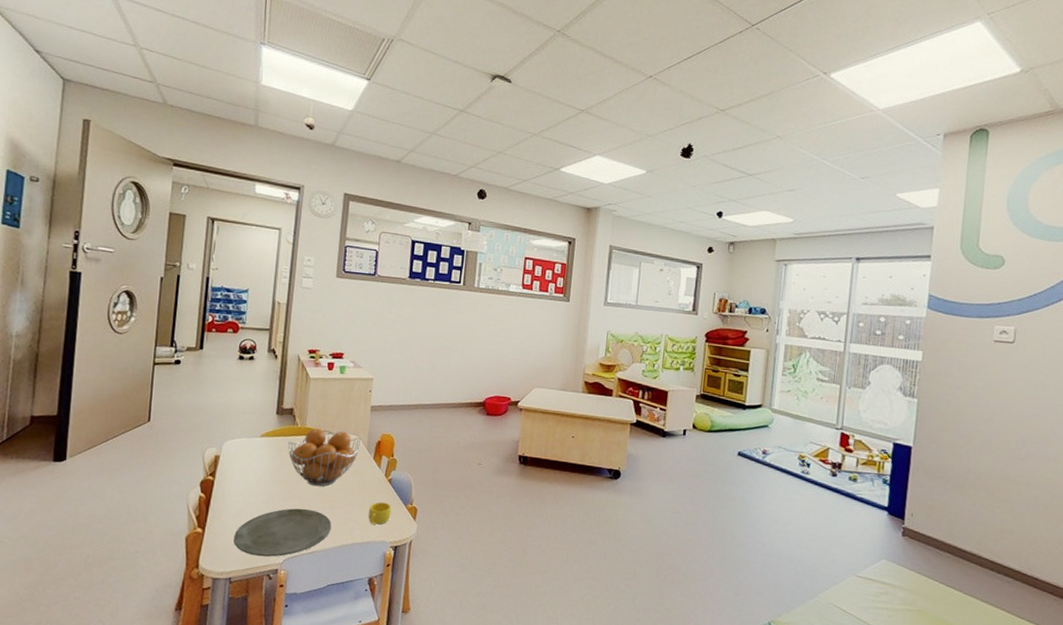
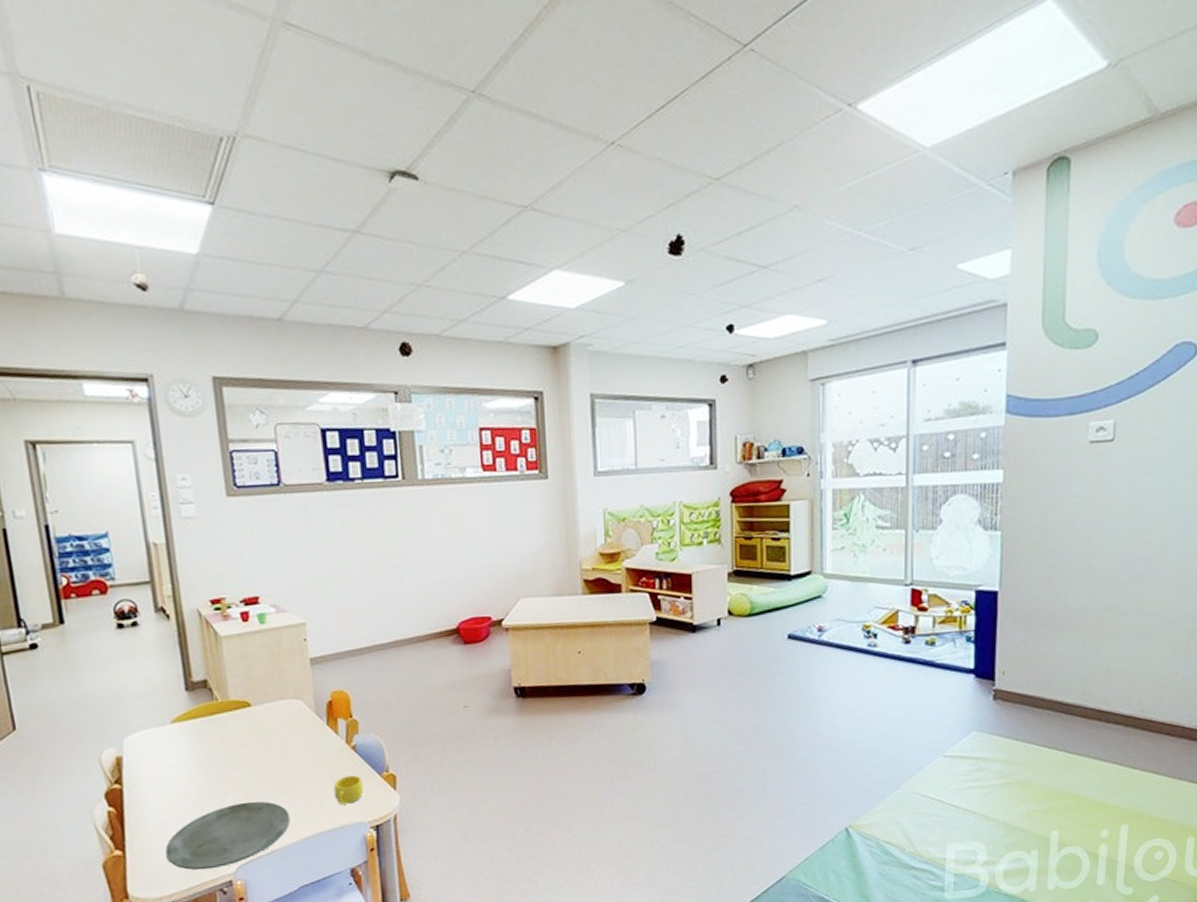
fruit basket: present [288,428,362,487] -> none [210,697,308,772]

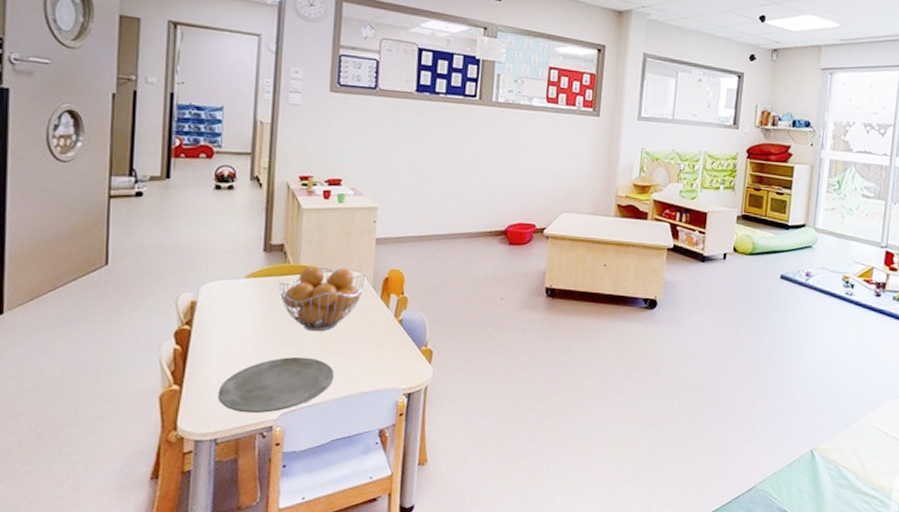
fruit basket: none [210,697,308,772] -> present [279,266,366,332]
cup: present [333,775,364,804] -> none [376,345,404,371]

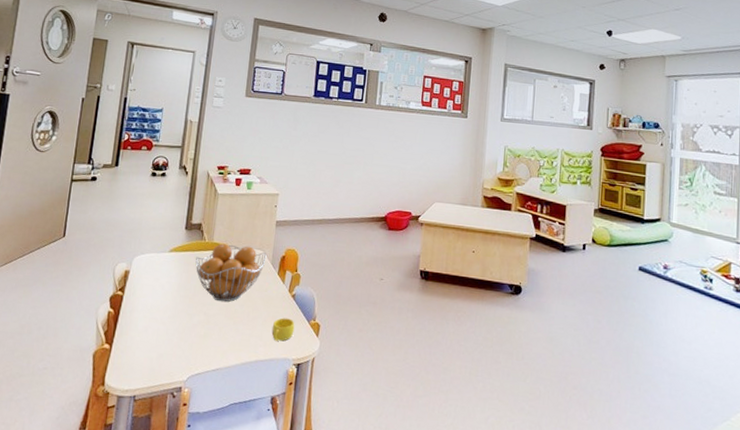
plate: present [218,356,334,414] -> none [139,324,236,375]
cup: none [376,345,404,371] -> present [271,317,295,341]

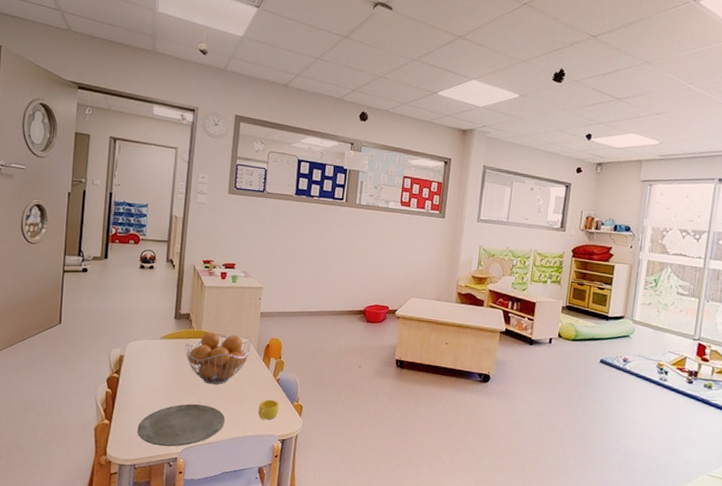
plate: none [139,324,236,375] -> present [137,403,225,447]

